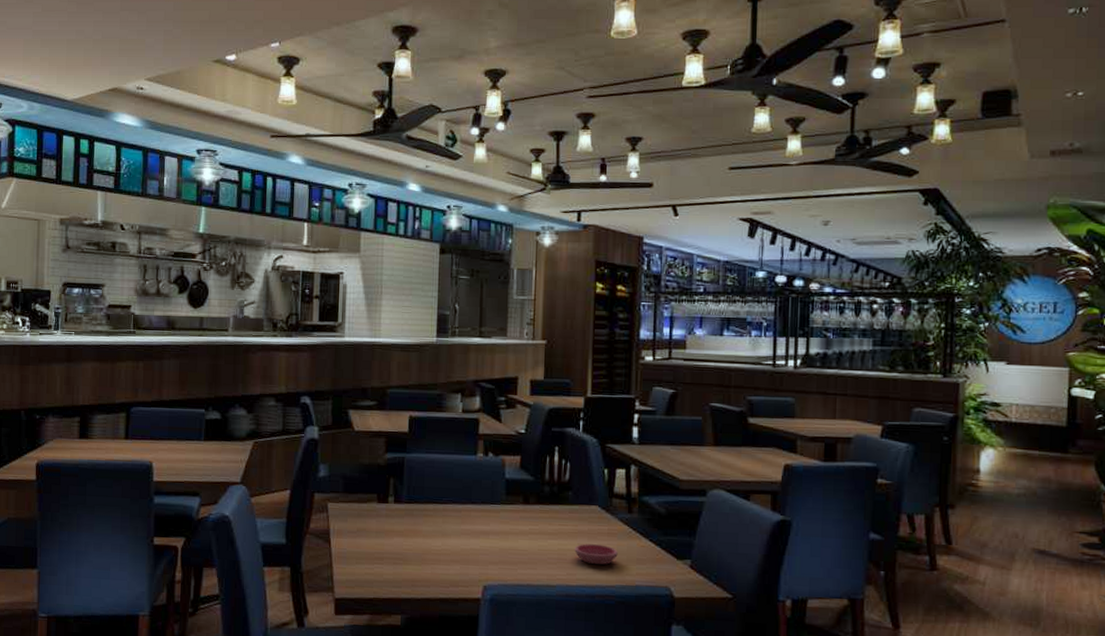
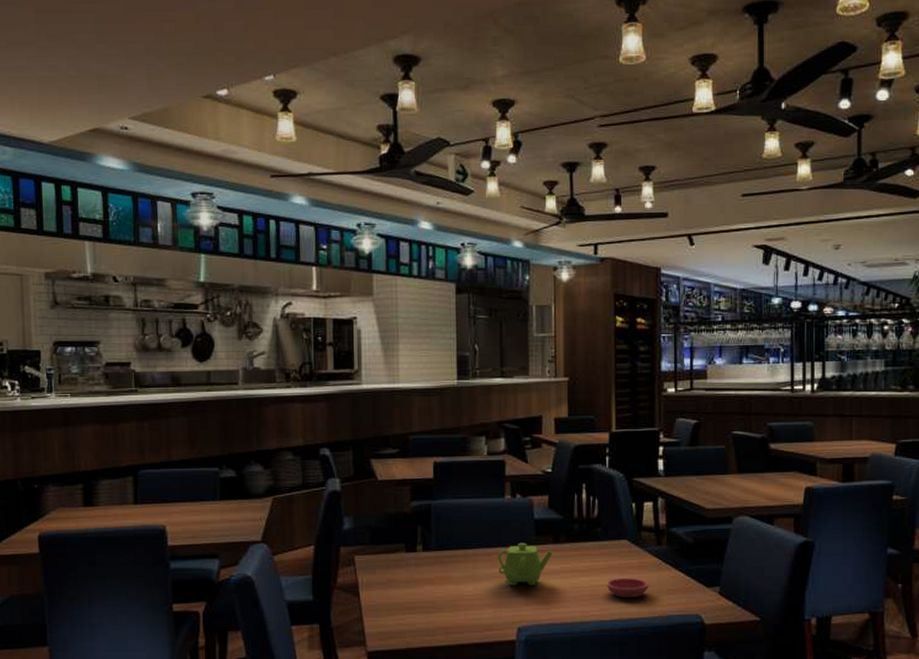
teapot: none [467,501,522,545] -> present [498,542,553,586]

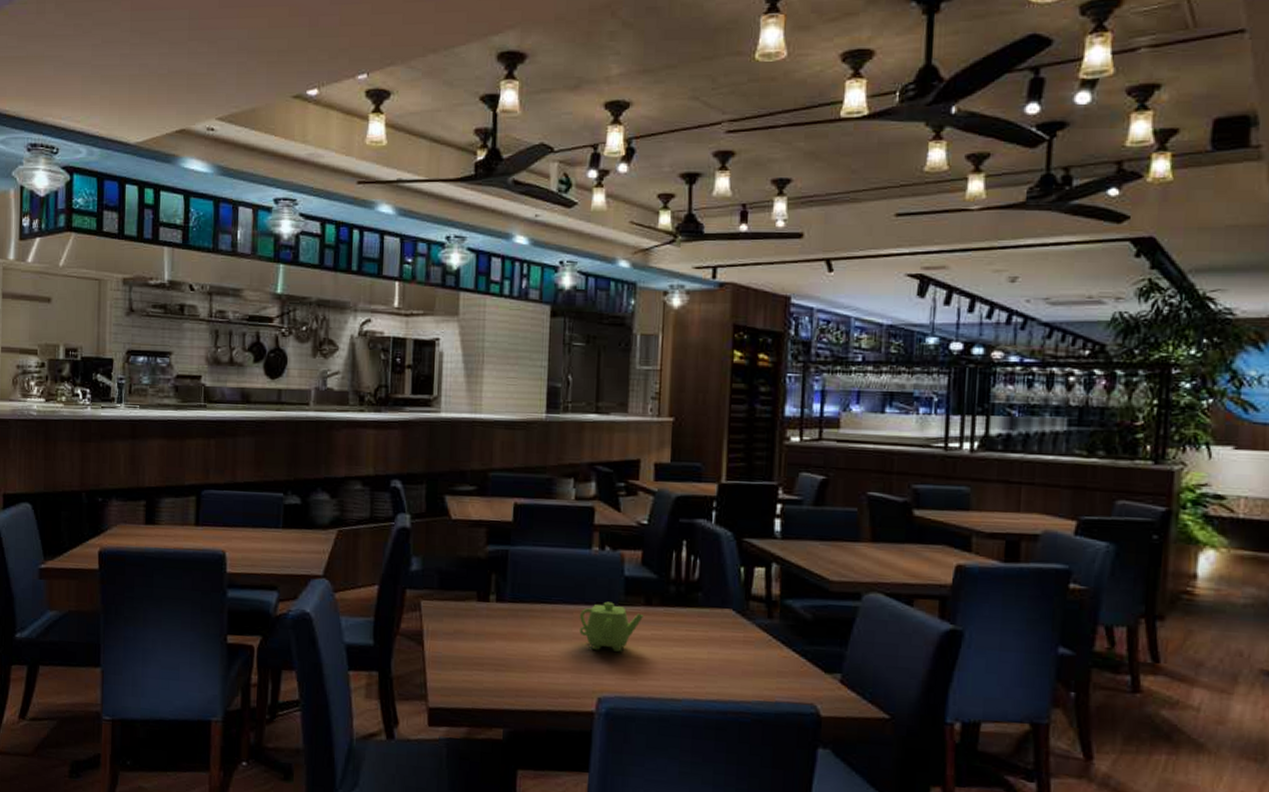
saucer: present [606,578,649,597] -> none [704,652,755,677]

